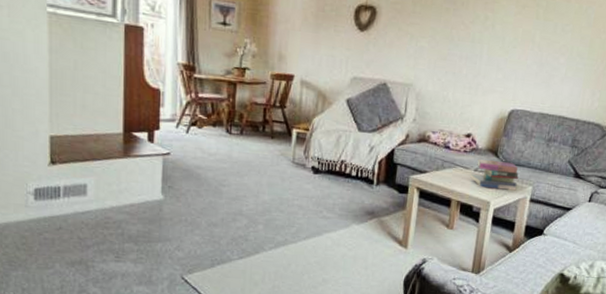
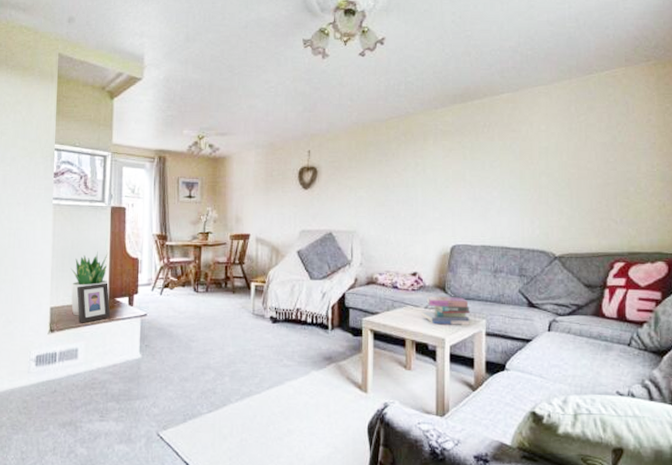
planter: none [74,76,123,149] -> present [70,251,108,316]
picture frame: none [82,113,126,157] -> present [76,283,111,323]

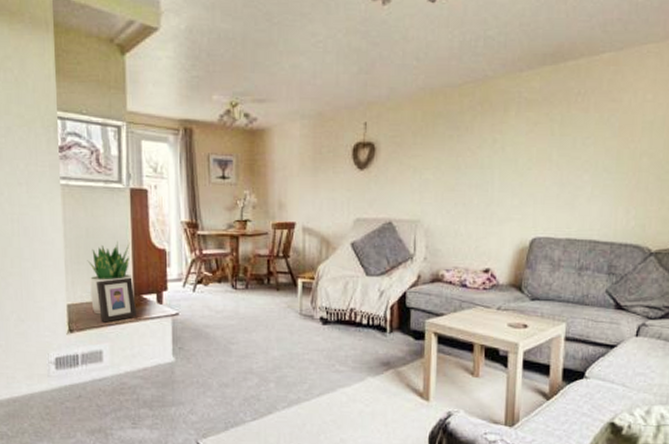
books: present [421,295,470,325] -> none [493,295,549,329]

